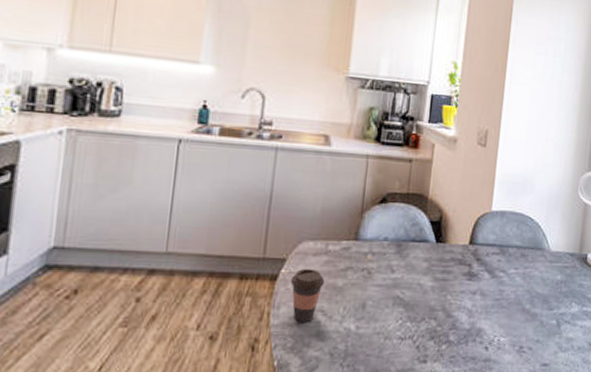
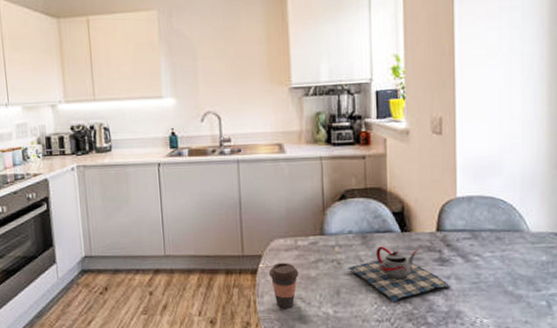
teapot: none [377,256,476,317] -> present [347,246,451,302]

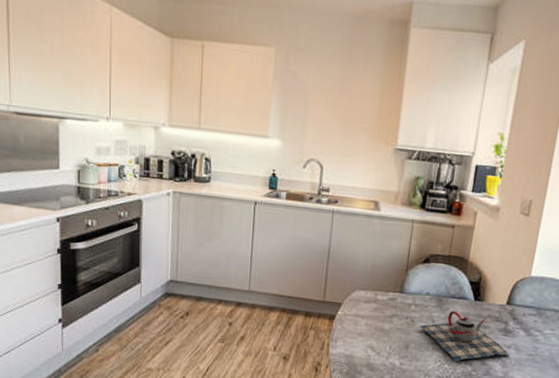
coffee cup: present [268,263,299,309] -> none [345,313,374,356]

